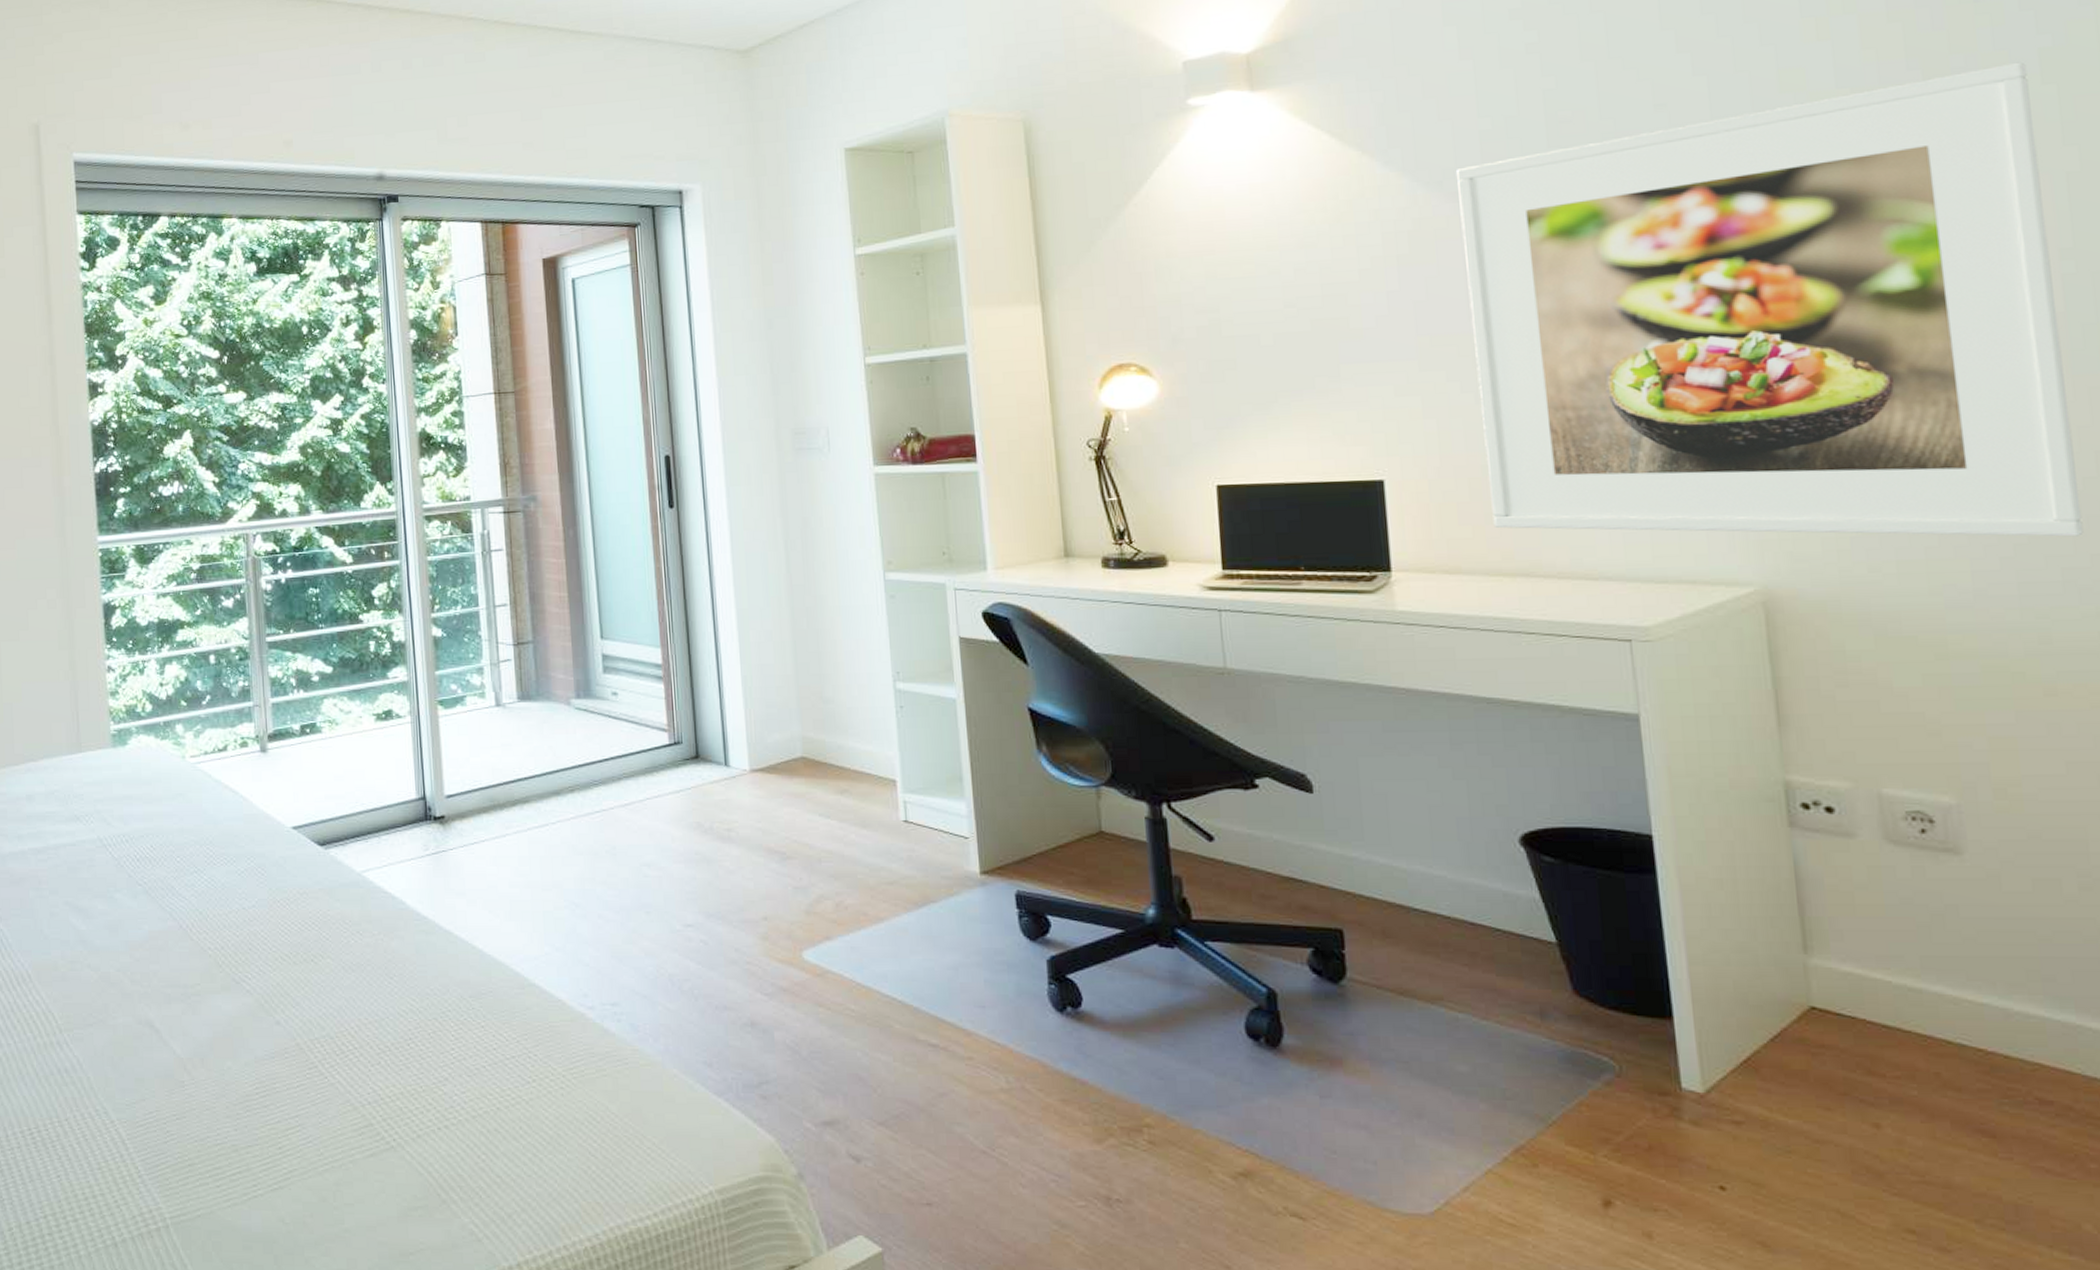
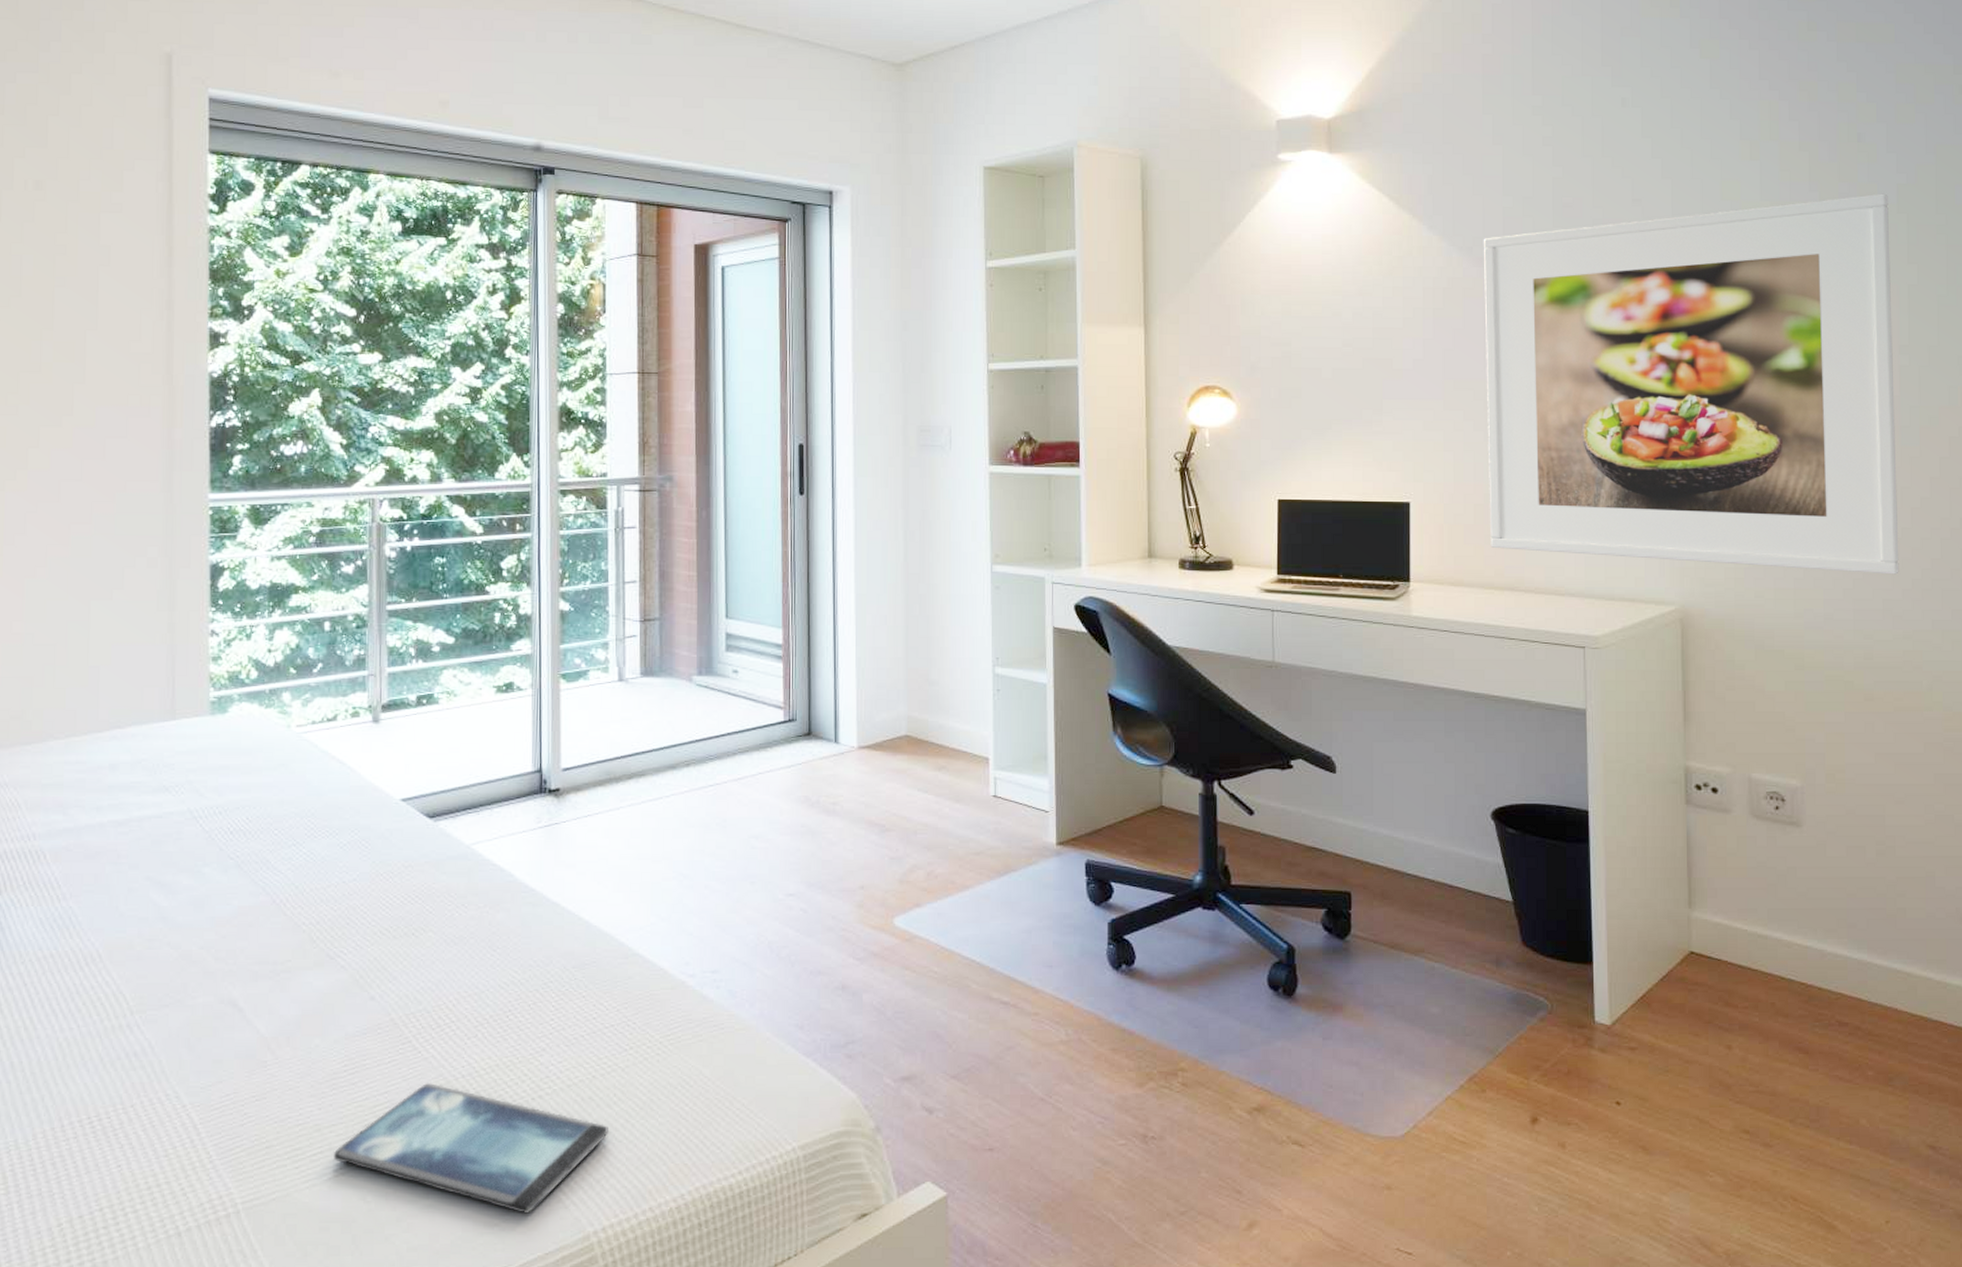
tablet: none [252,1107,517,1244] -> present [334,1082,608,1214]

